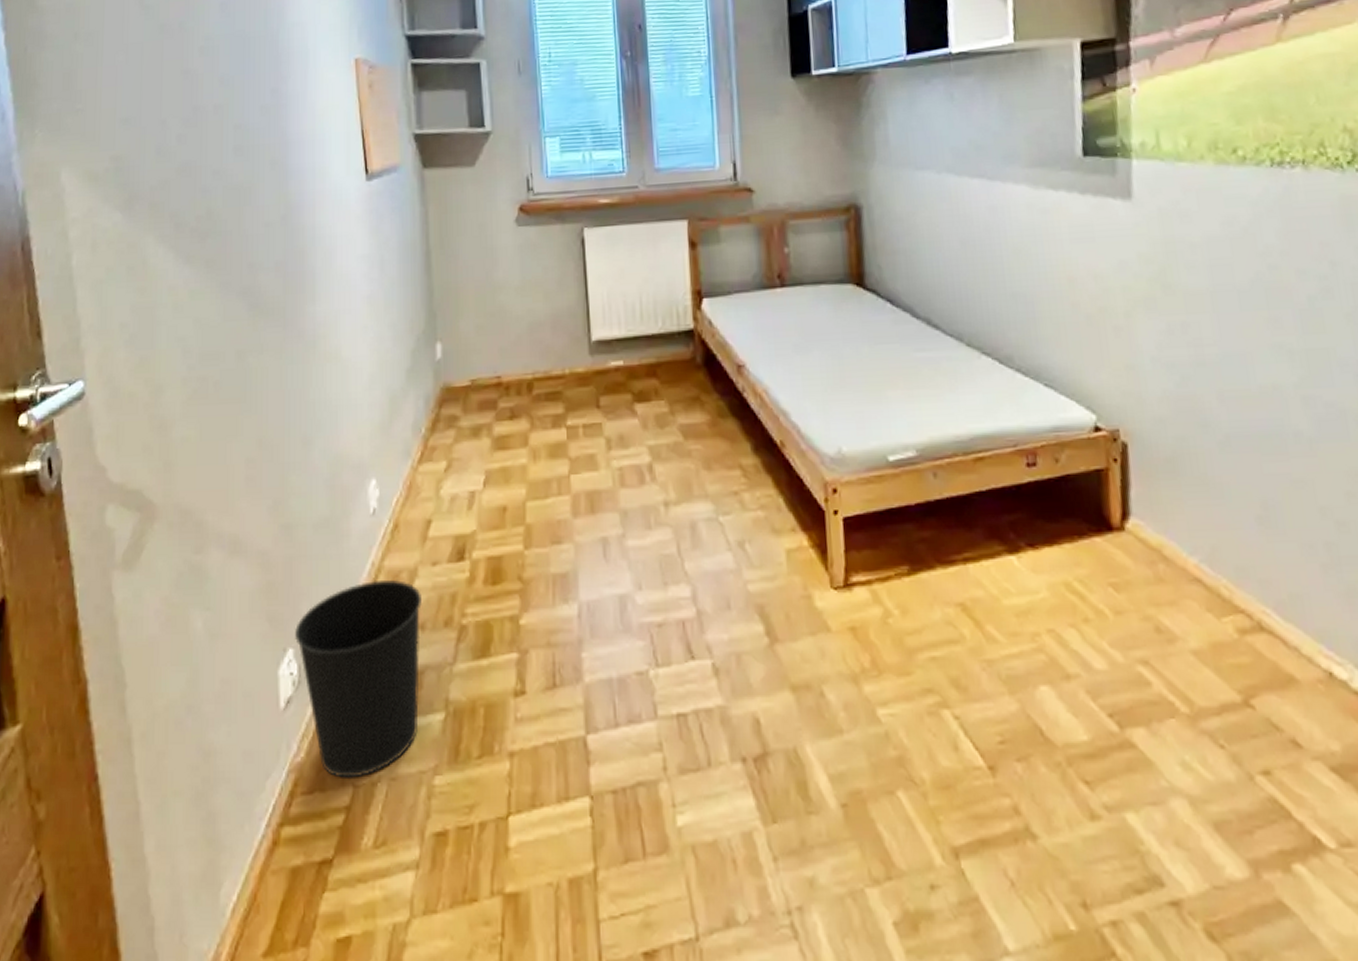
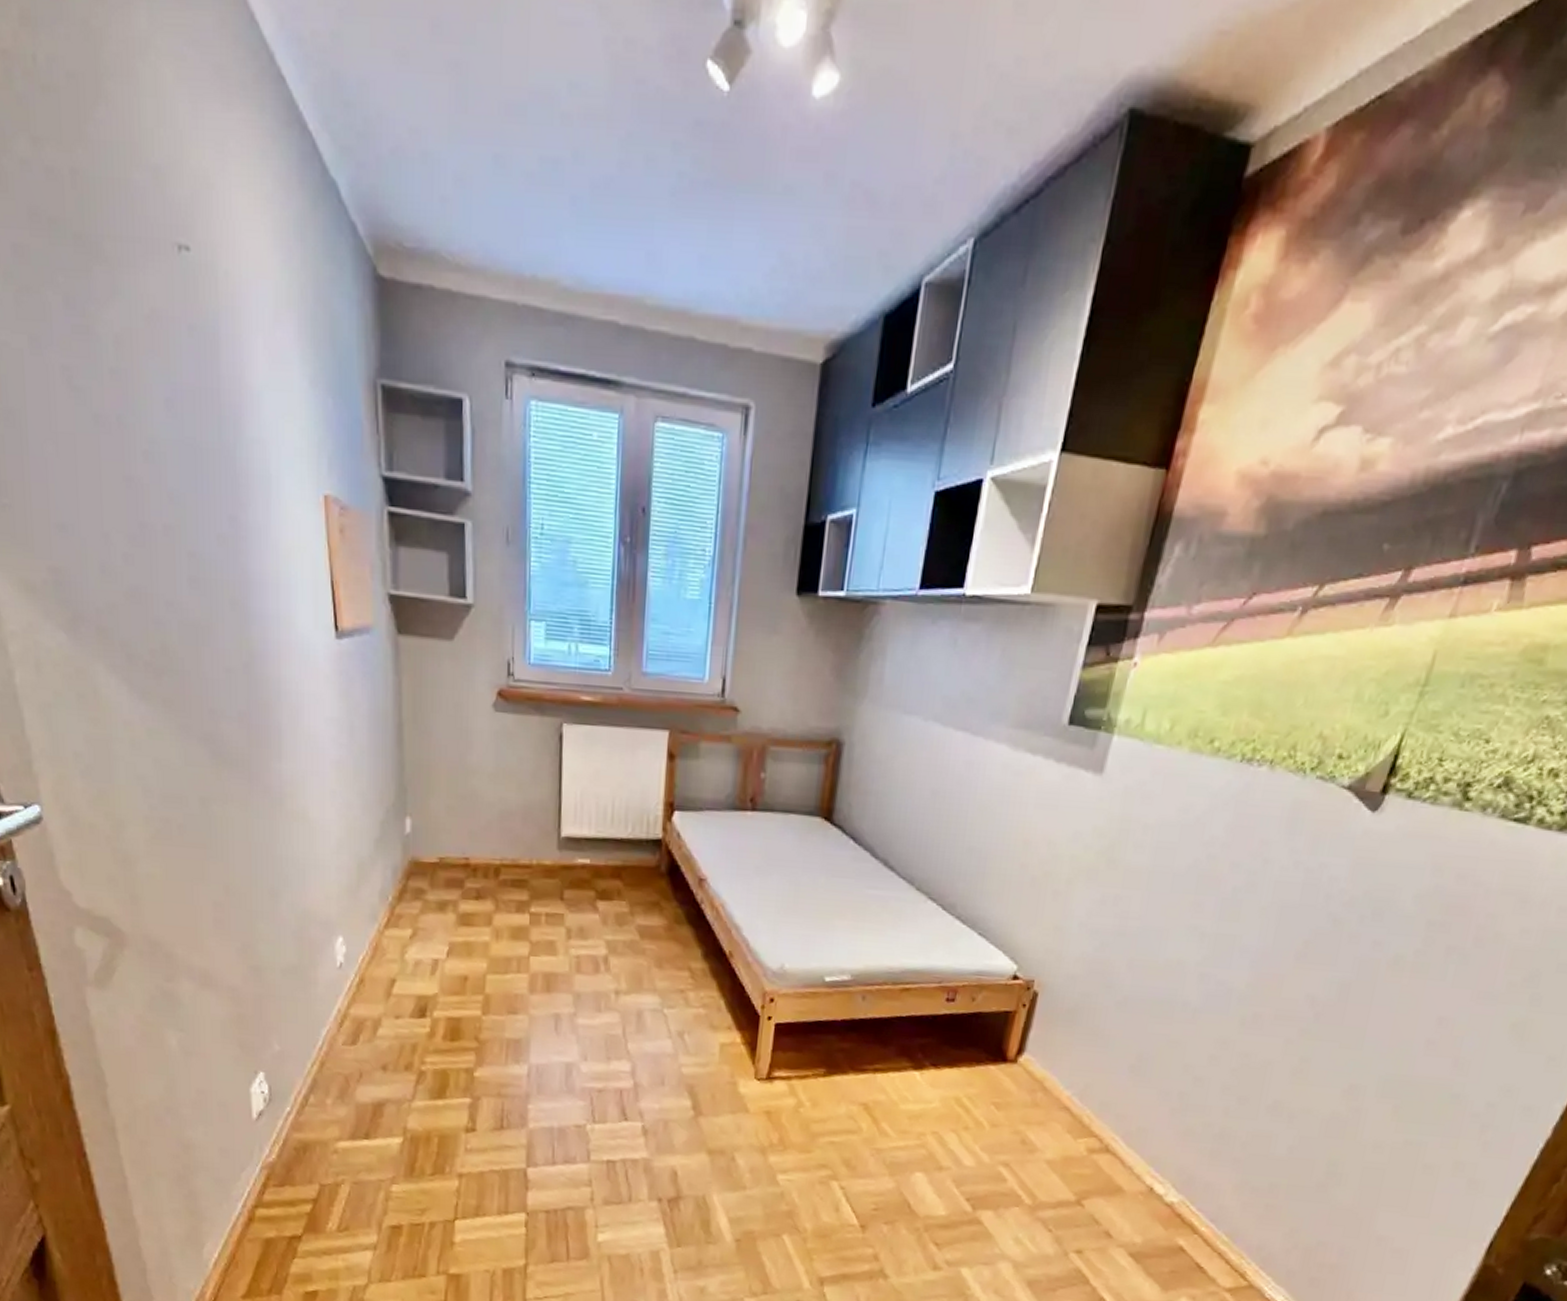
wastebasket: present [295,579,422,778] -> none [266,1024,384,1179]

